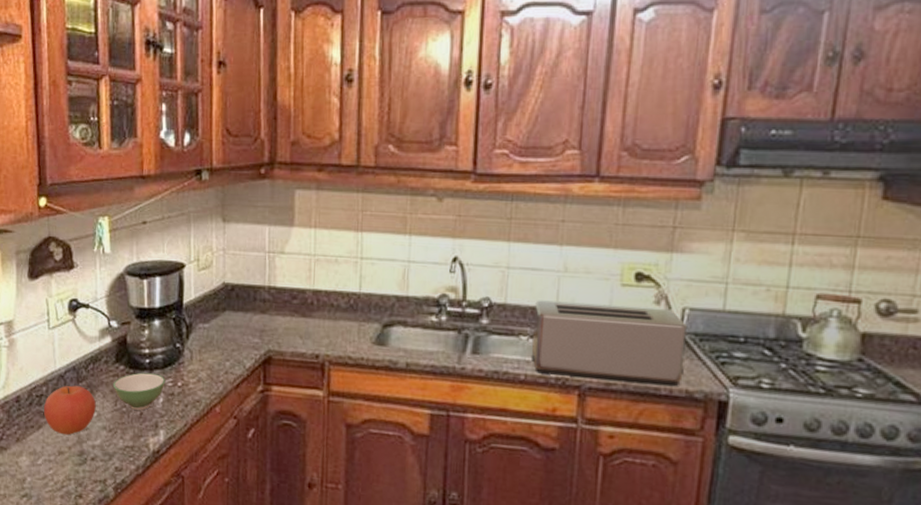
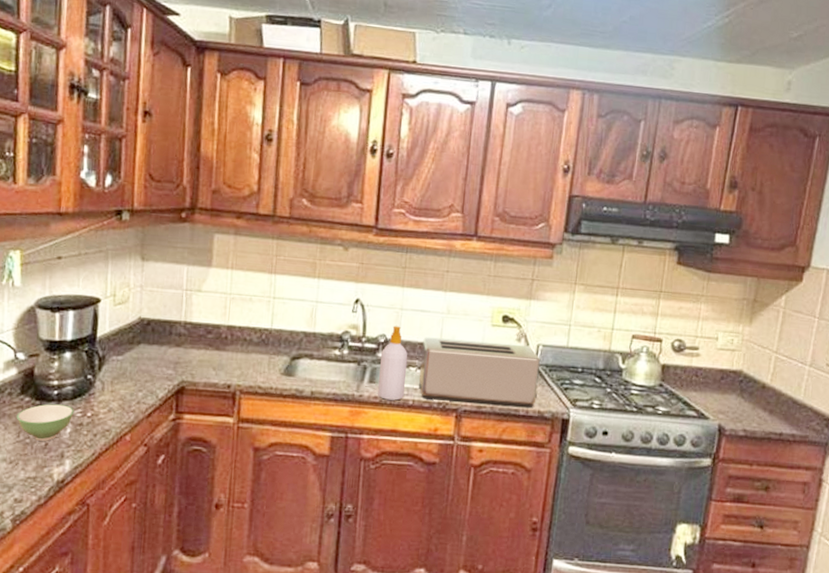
soap bottle: none [483,287,518,375] -> present [378,326,408,401]

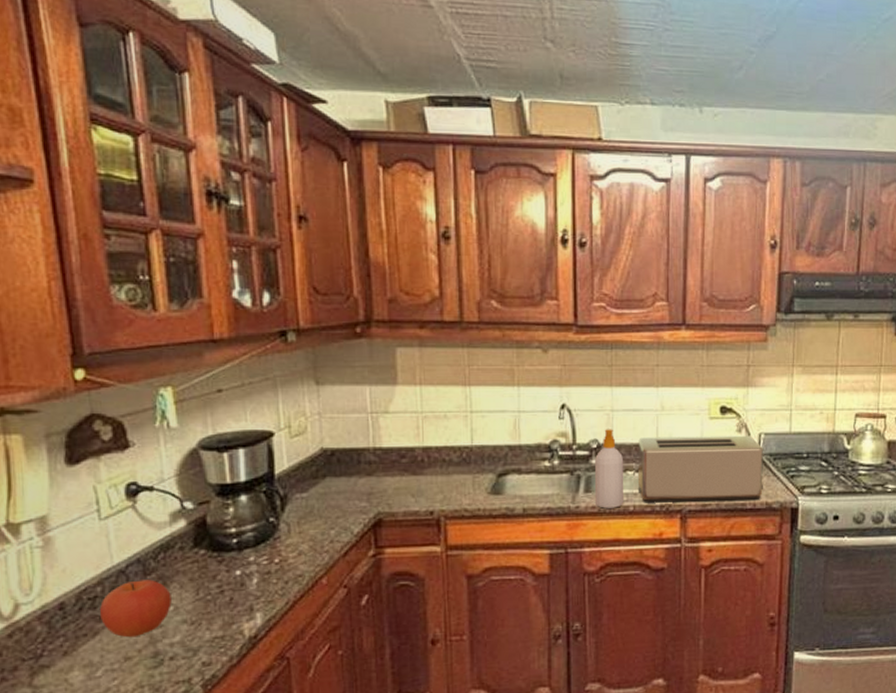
bowl: present [16,404,74,442] -> none [192,553,259,597]

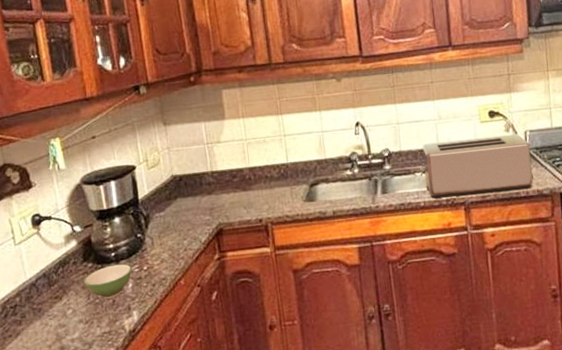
fruit: present [100,579,172,638] -> none [19,289,71,337]
bowl: none [192,553,259,597] -> present [83,263,132,300]
soap bottle: present [595,429,624,508] -> none [388,139,415,206]

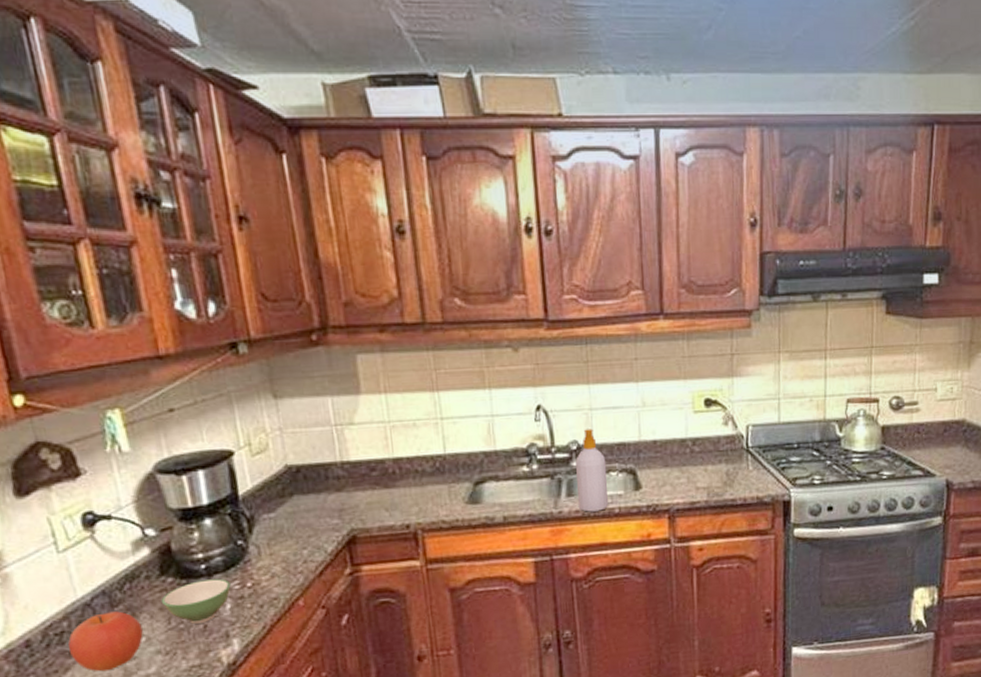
fruit: none [19,289,71,337] -> present [68,611,143,672]
soap bottle: none [388,139,415,206] -> present [576,428,608,512]
toaster: present [422,134,534,199] -> none [620,428,753,504]

